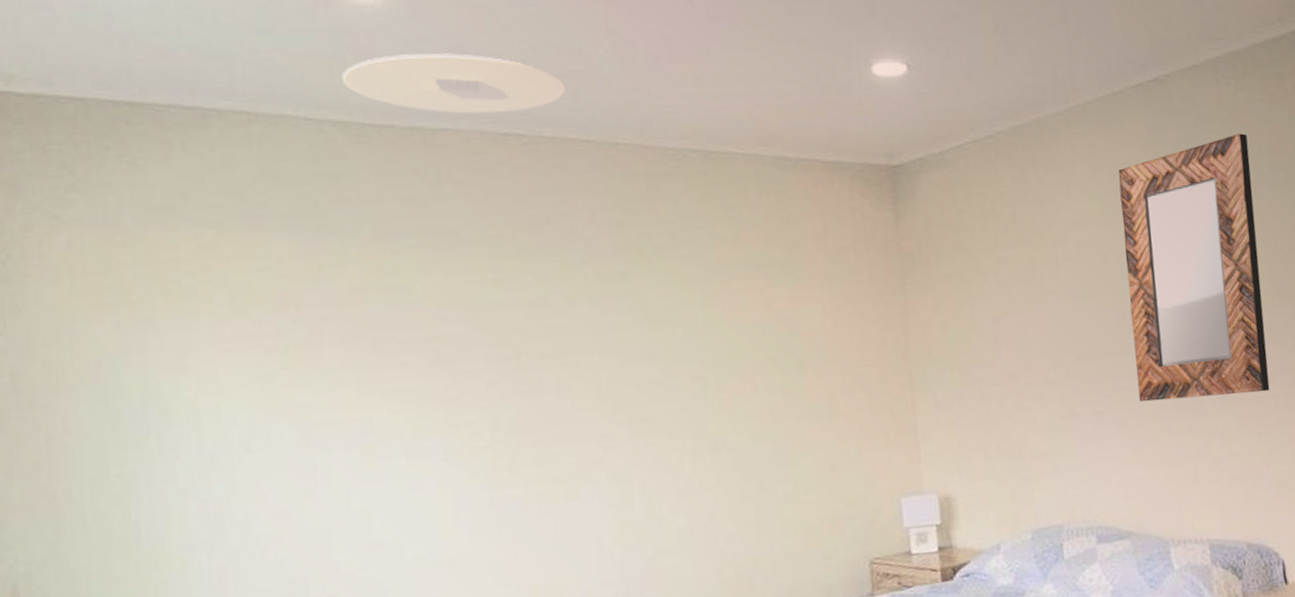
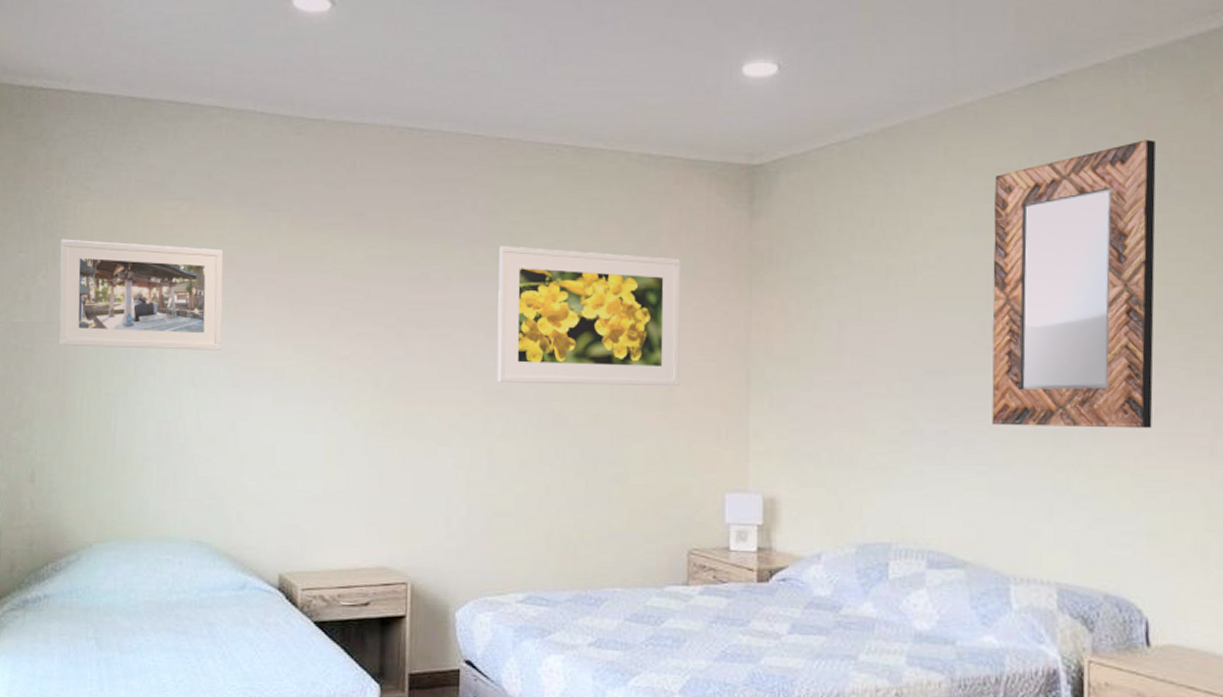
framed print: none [23,283,284,420] -> present [59,239,223,350]
ceiling light: present [342,53,566,114] -> none [292,57,464,111]
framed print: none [628,260,842,410] -> present [496,246,682,387]

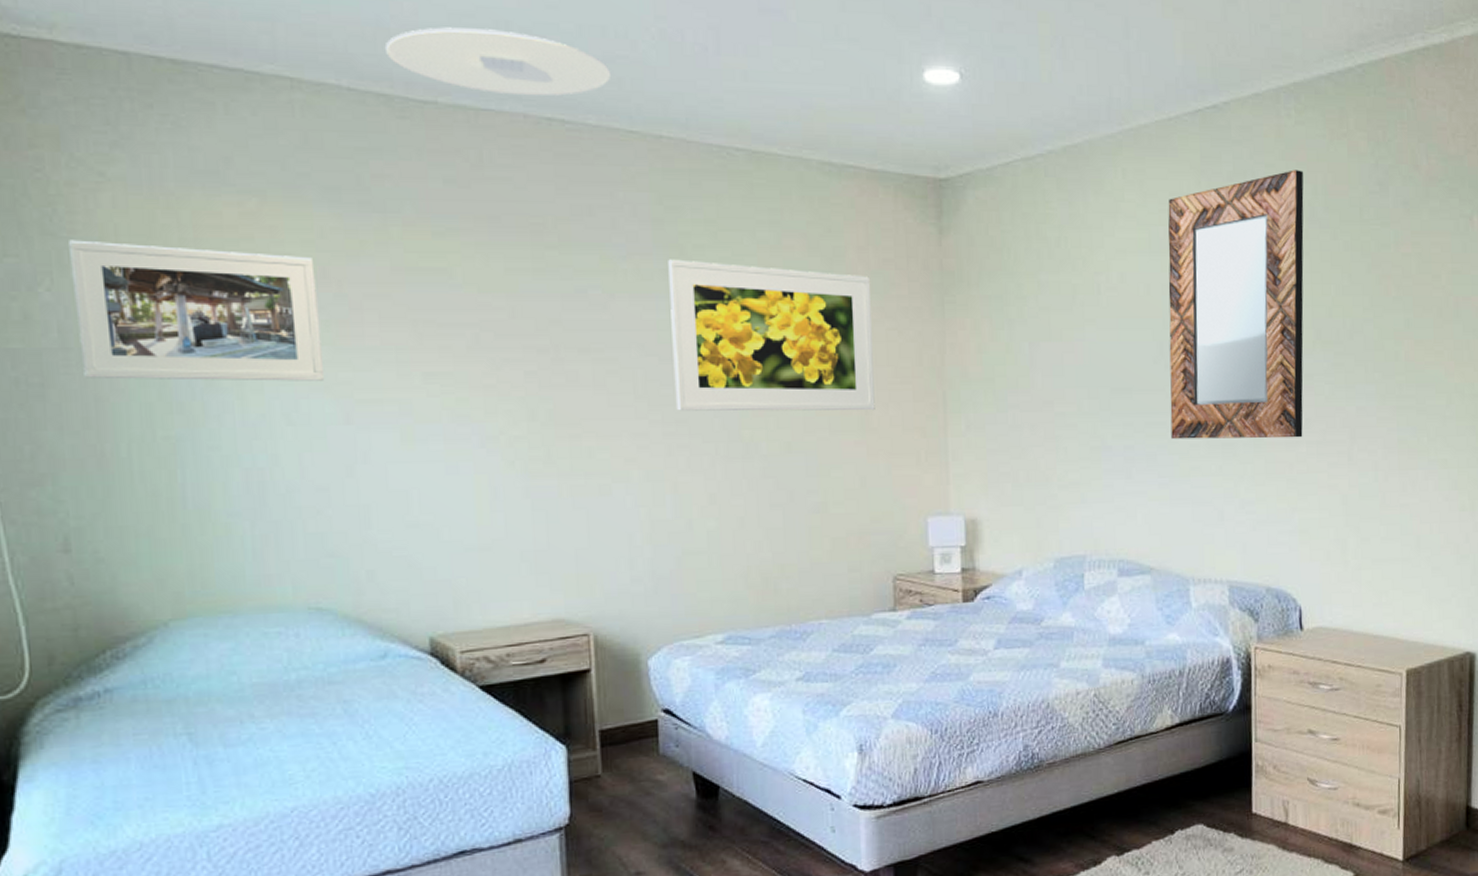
ceiling light: none [292,57,464,111] -> present [386,27,612,97]

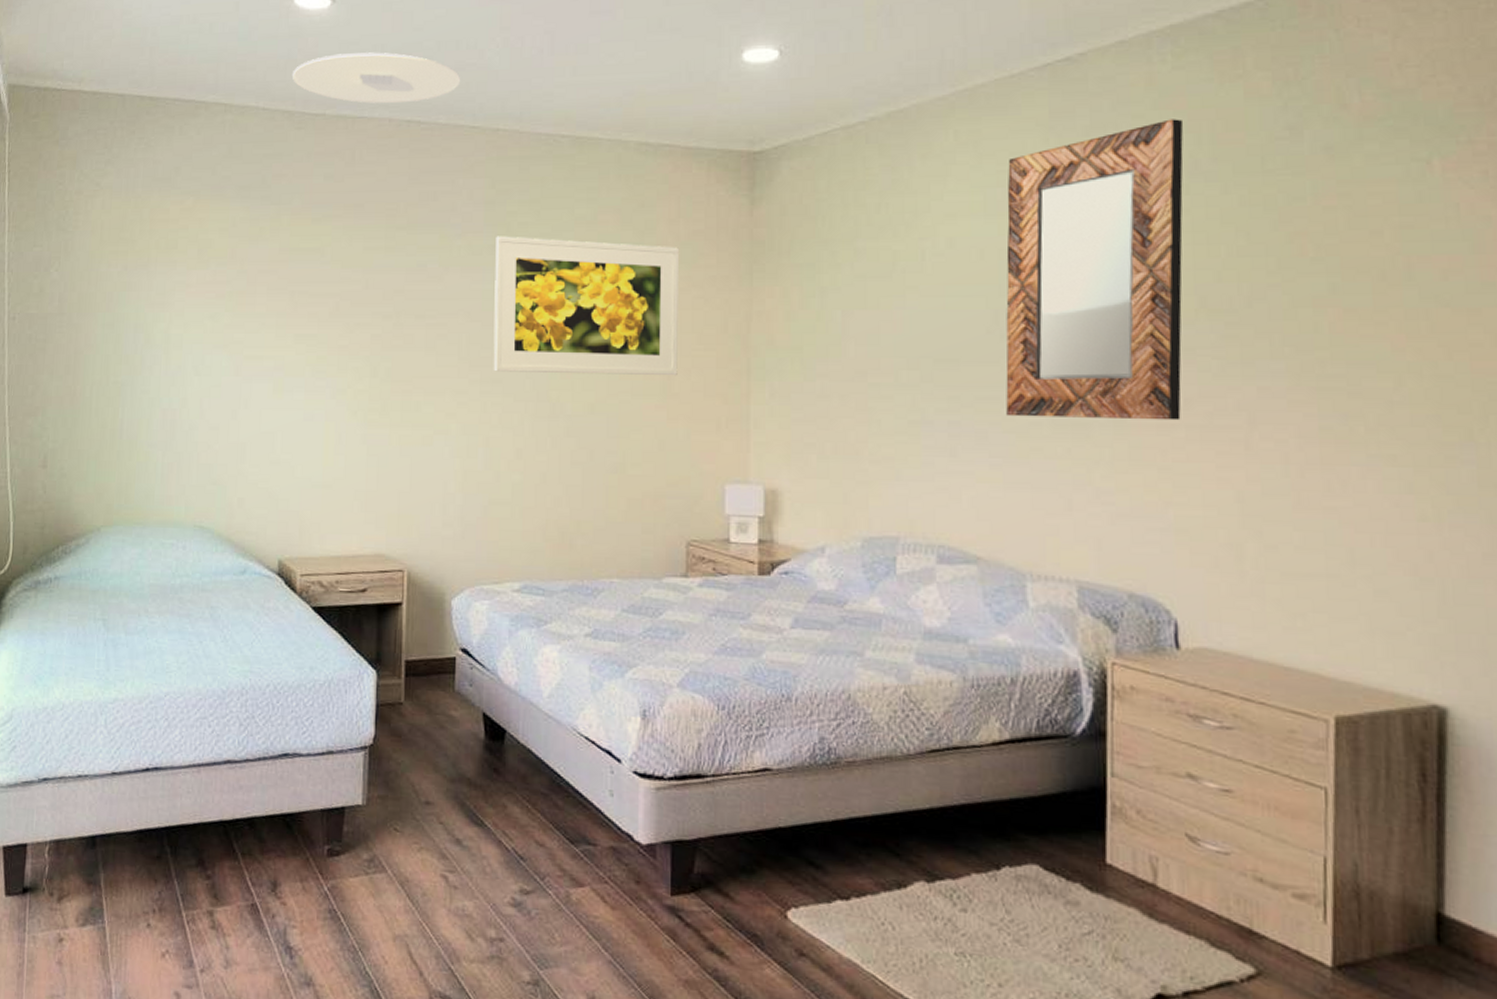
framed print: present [69,240,325,381] -> none [70,233,226,340]

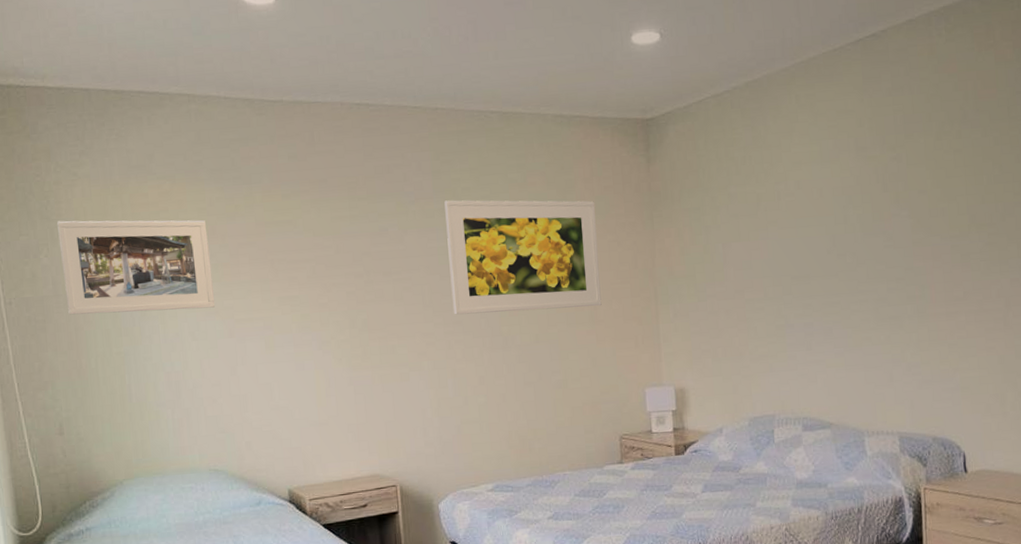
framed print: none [70,233,226,340] -> present [57,220,216,315]
ceiling light: present [293,52,461,104] -> none [248,43,400,90]
home mirror: present [1006,119,1184,421] -> none [835,80,962,316]

